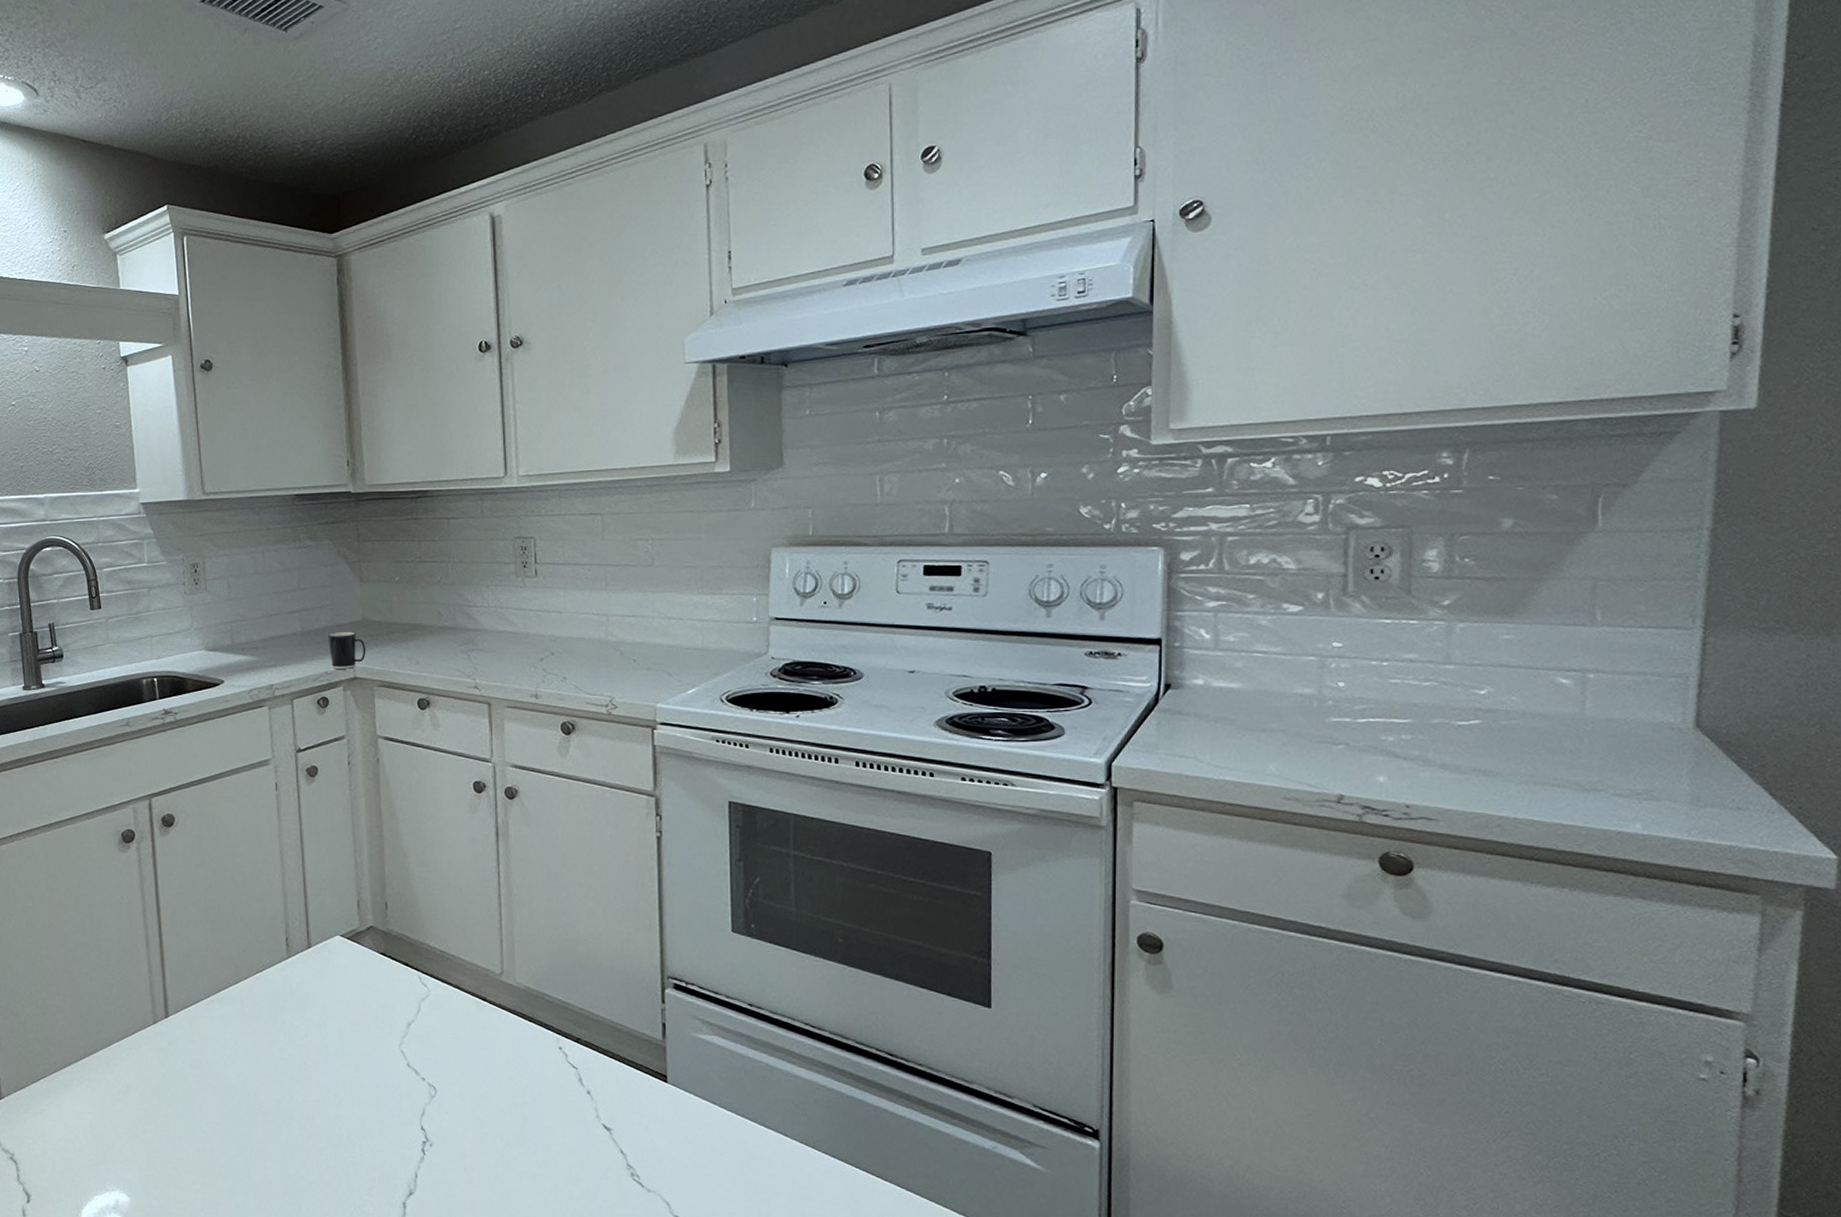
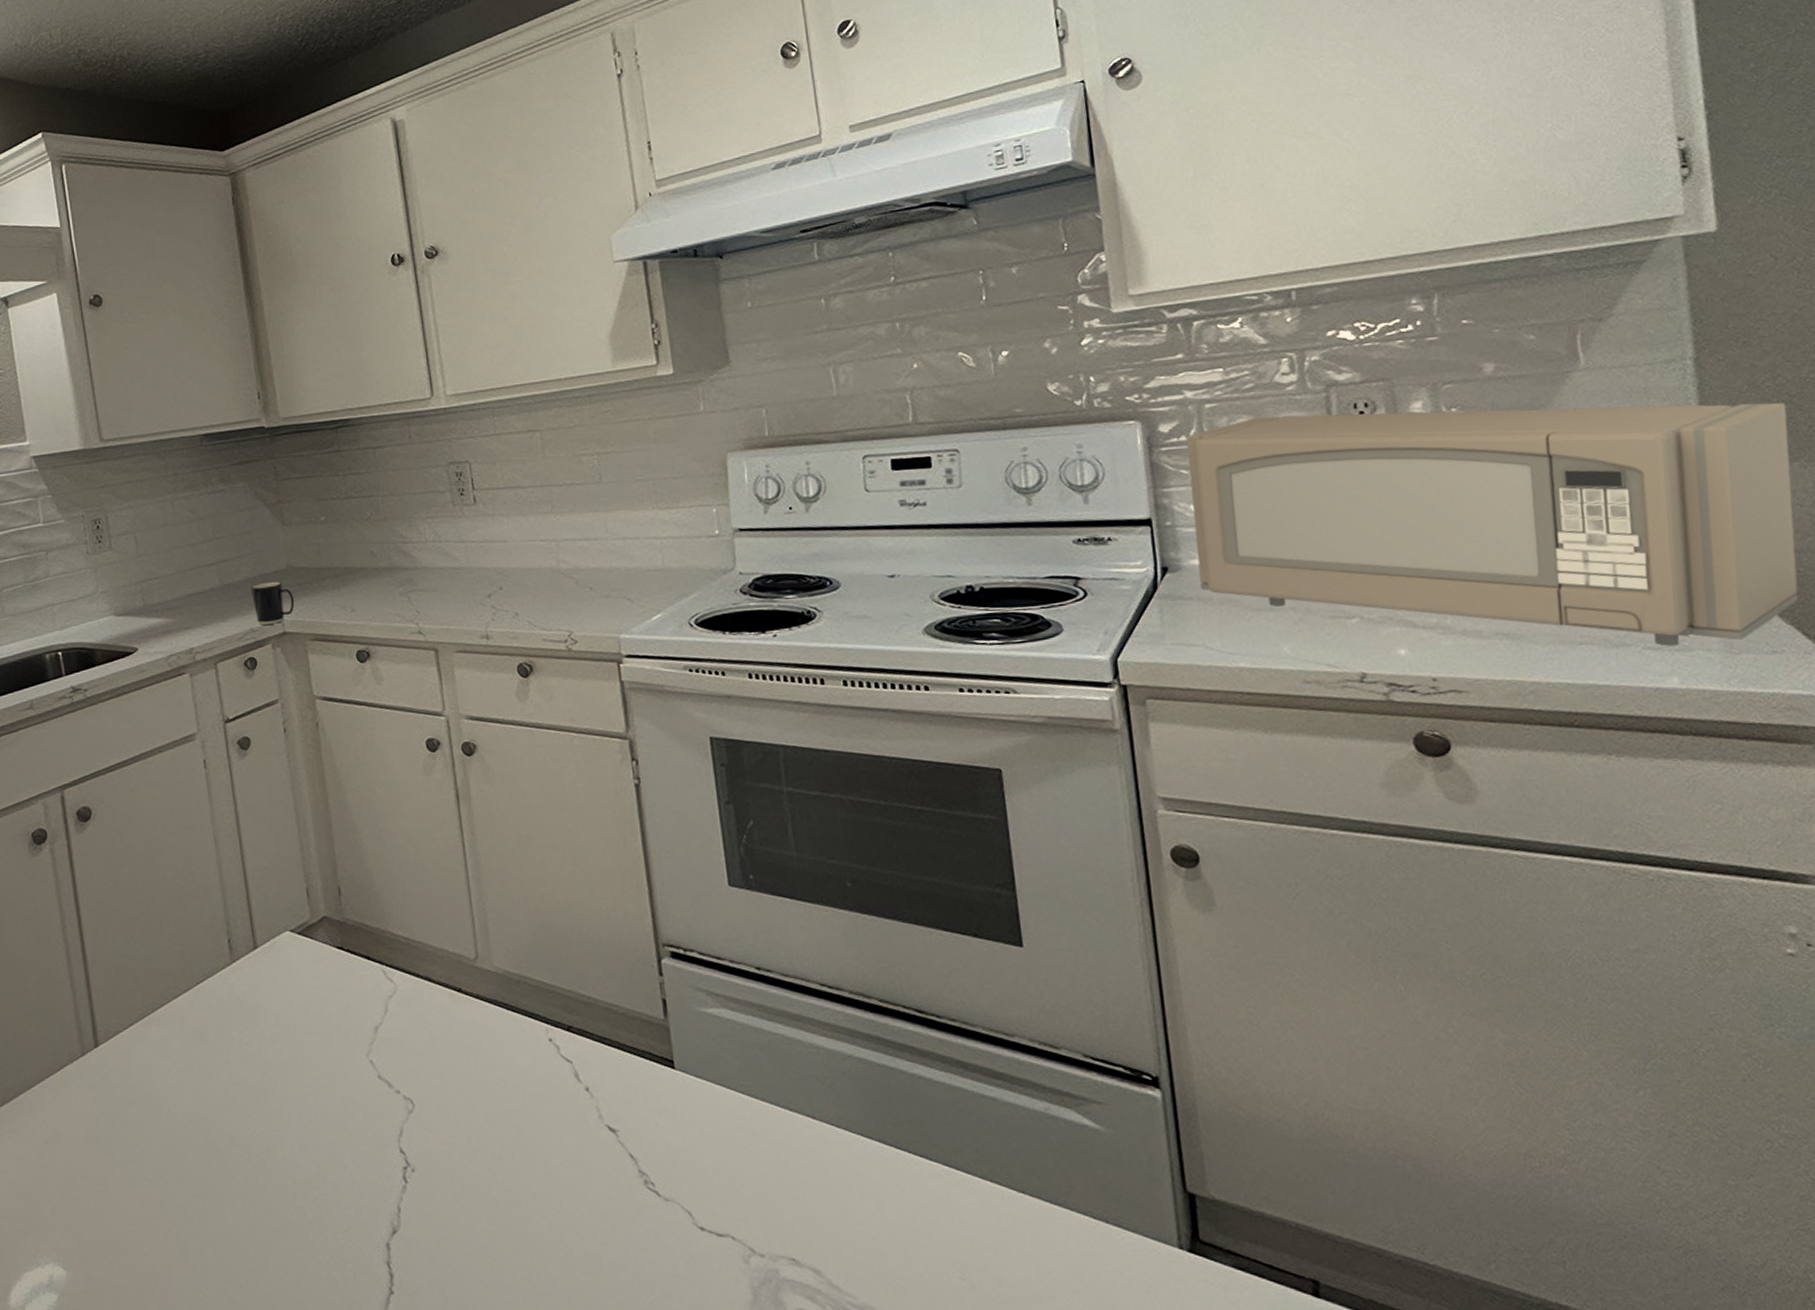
microwave: none [1198,553,1794,795] -> present [1186,402,1799,647]

